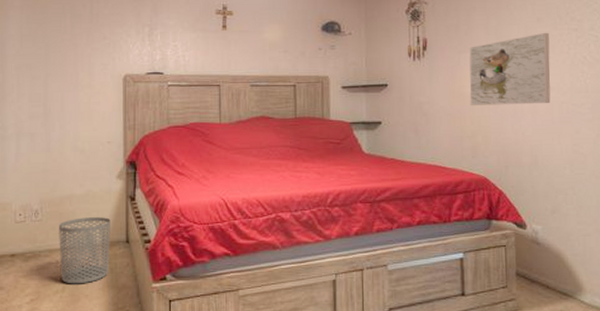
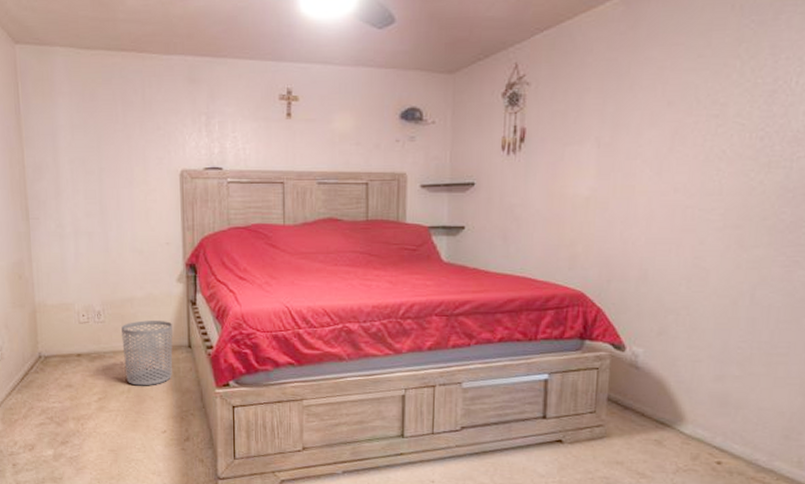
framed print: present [469,32,551,105] -> none [572,119,681,209]

